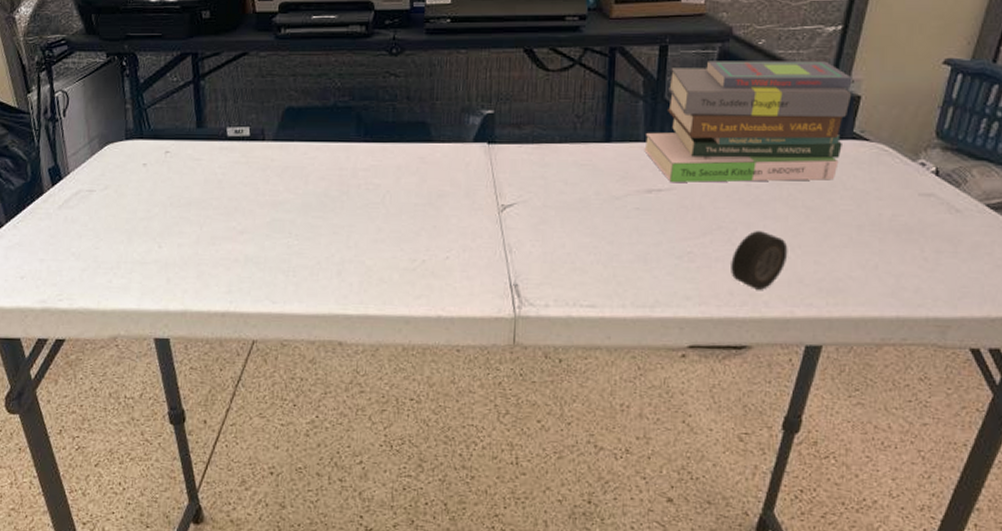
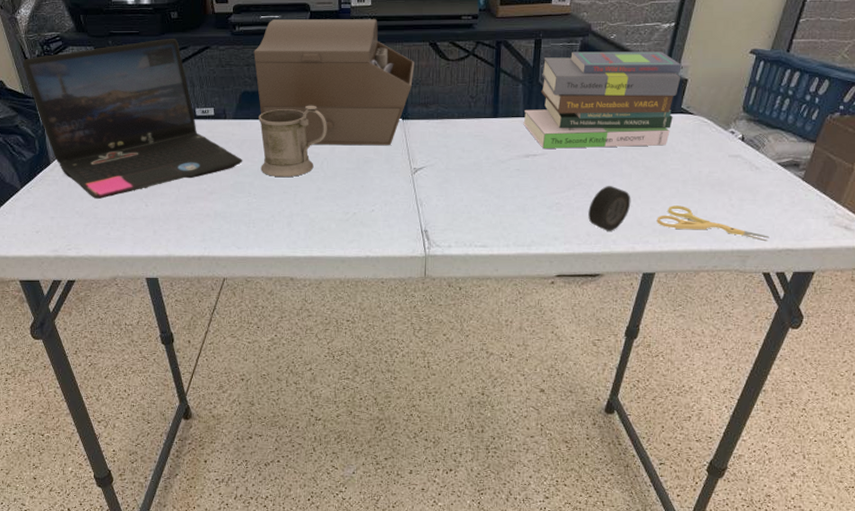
laptop: none [18,42,284,237] -> present [22,38,243,199]
sewing box: none [302,20,505,175] -> present [254,19,415,145]
mug: none [305,124,392,214] -> present [259,105,327,178]
shears: none [823,257,978,308] -> present [657,205,769,242]

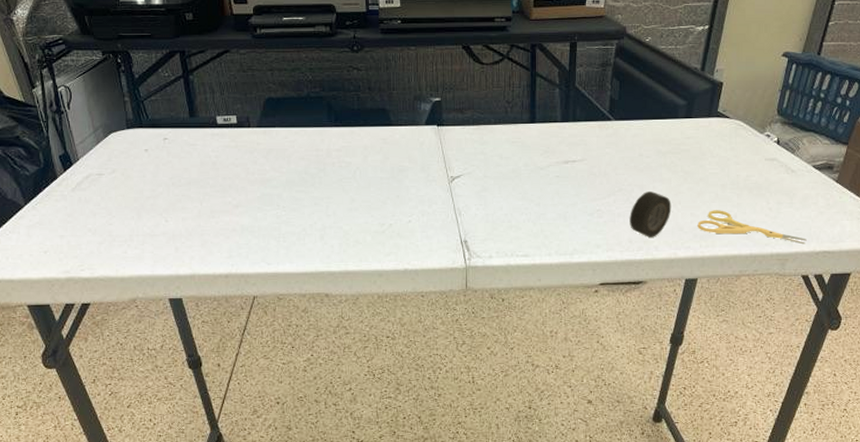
laptop: present [22,38,243,199] -> none [21,41,270,215]
sewing box: present [254,19,415,145] -> none [277,21,448,153]
mug: present [259,105,327,178] -> none [285,111,359,189]
books: present [523,52,682,149] -> none [561,55,717,154]

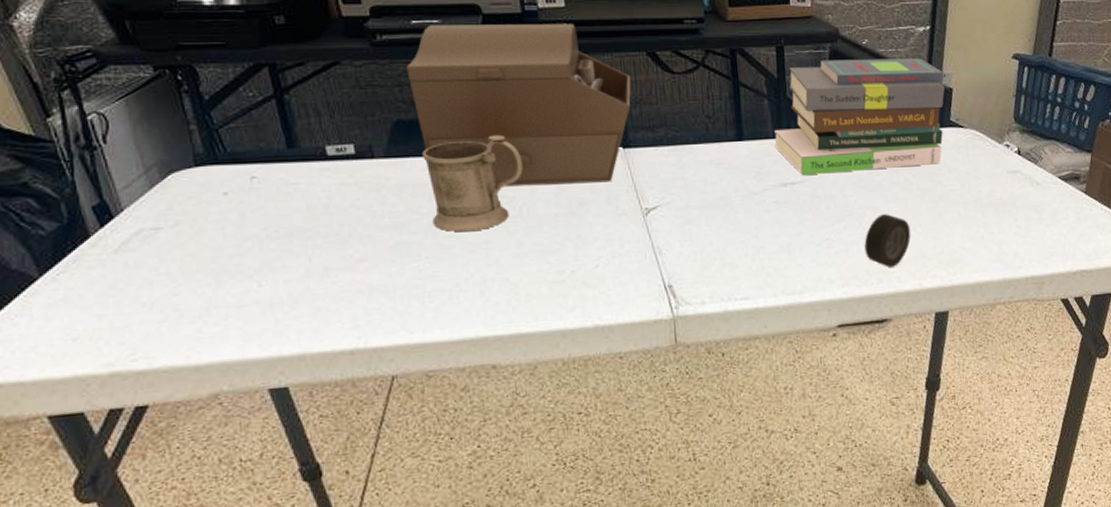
sewing box: none [277,21,448,153] -> present [406,24,631,186]
mug: none [285,111,359,189] -> present [422,134,523,232]
books: none [561,55,717,154] -> present [774,58,945,175]
shears: present [697,210,807,245] -> none [941,231,1062,265]

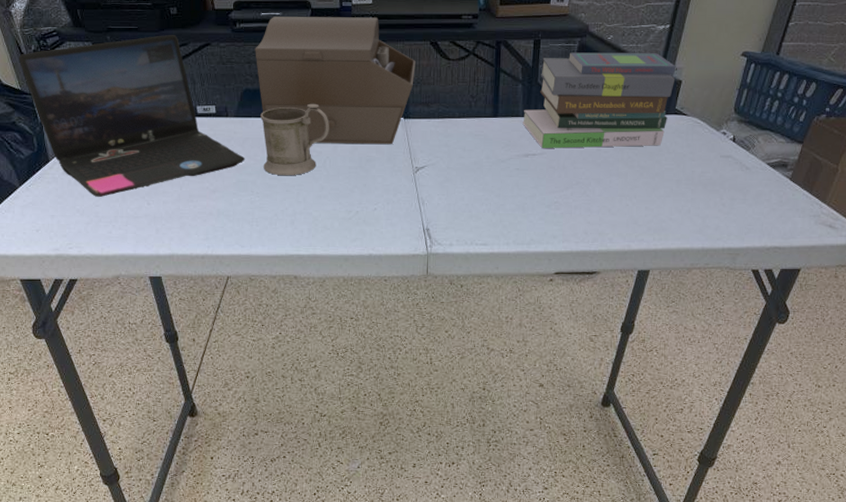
laptop: none [28,51,406,282] -> present [18,34,246,197]
adhesive tape: present [864,214,911,267] -> none [586,185,627,230]

